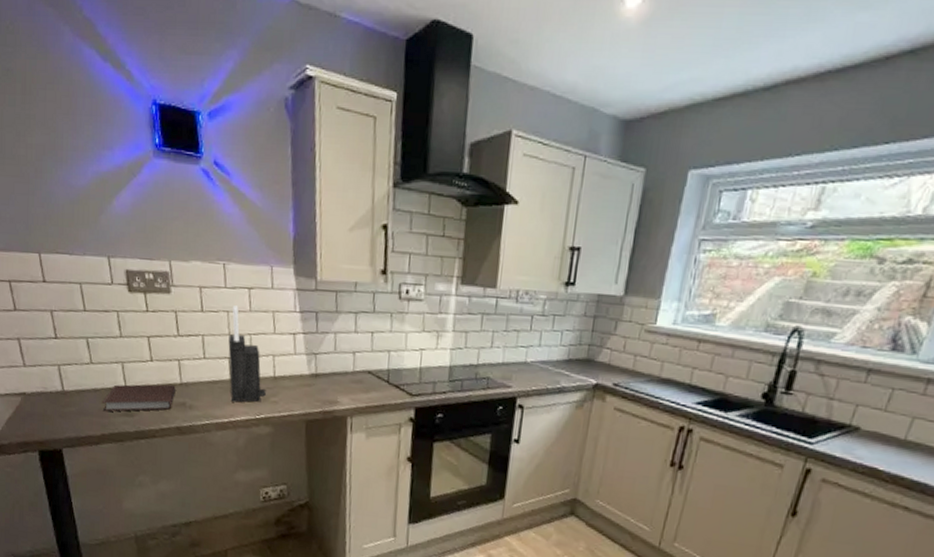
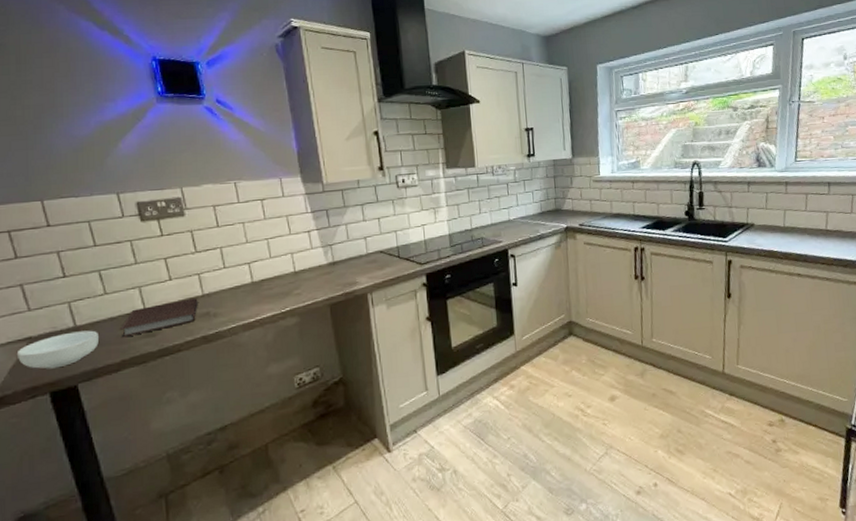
cereal bowl: none [12,395,83,429] -> present [16,330,99,369]
knife block: present [228,305,266,402] -> none [246,216,289,302]

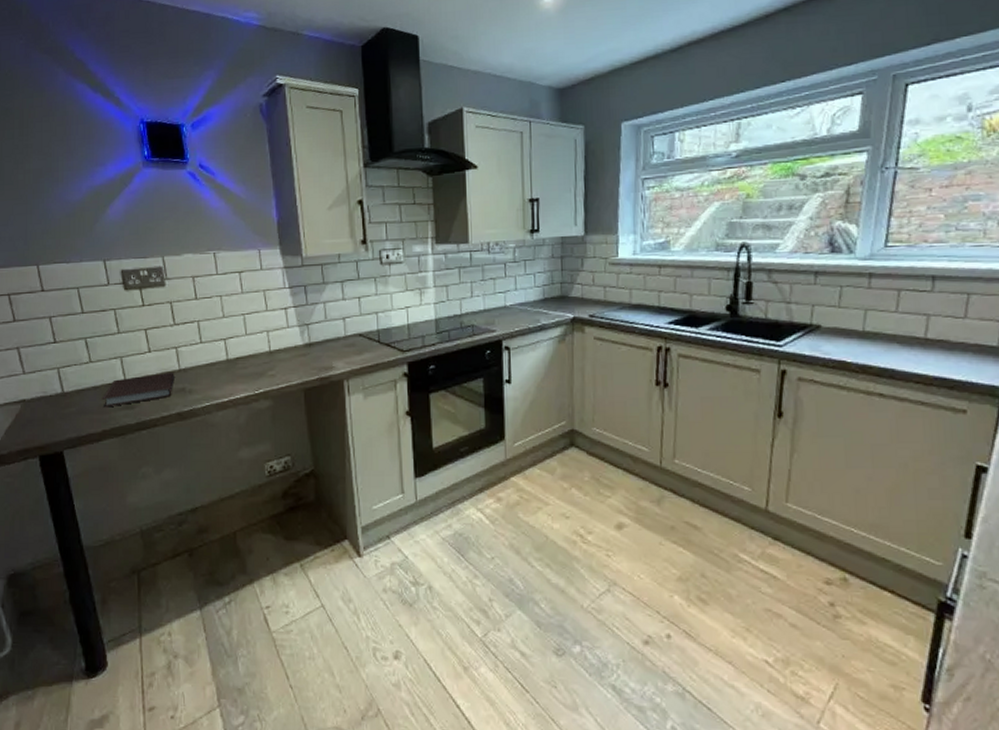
cereal bowl: present [16,330,99,369] -> none [12,398,83,433]

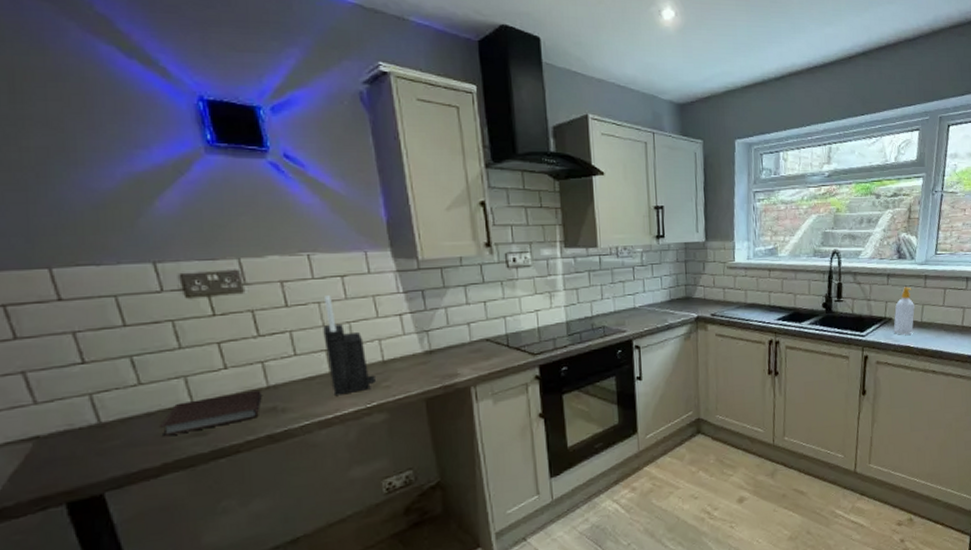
knife block: none [223,290,263,381] -> present [323,295,376,395]
soap bottle: none [822,287,854,347] -> present [893,287,915,335]

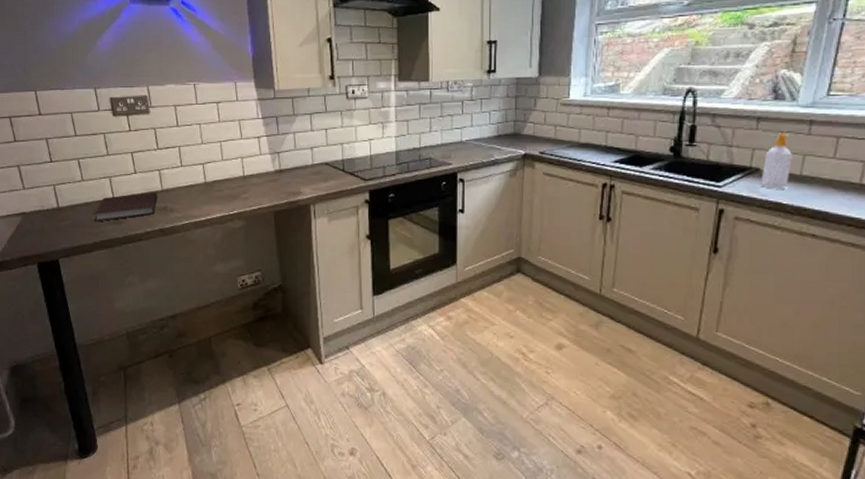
knife block: present [323,295,376,395] -> none [202,118,237,202]

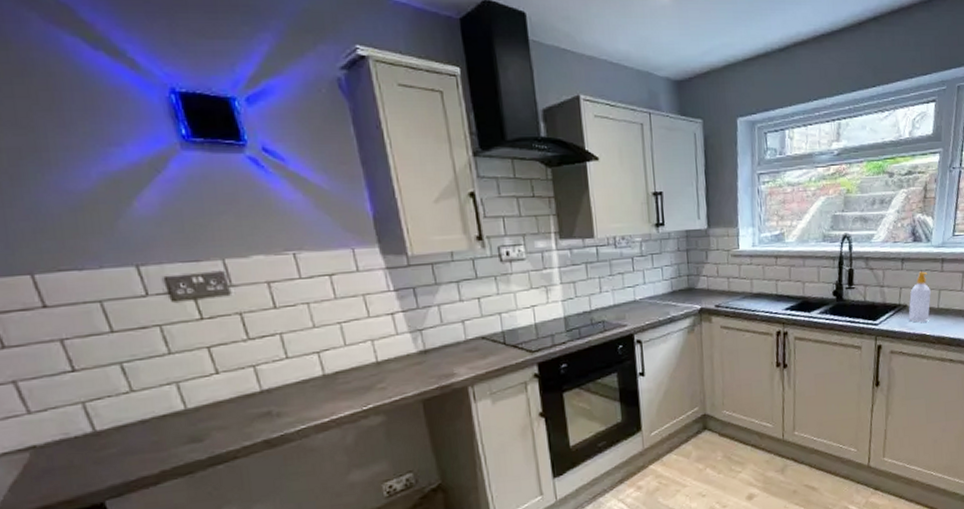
notebook: present [92,192,158,222] -> none [154,395,256,444]

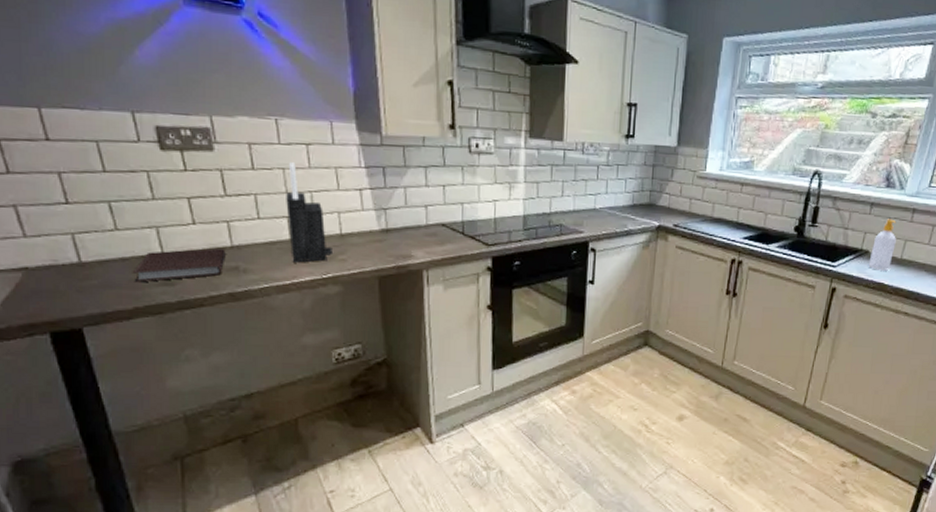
notebook: none [154,395,256,444] -> present [132,248,226,283]
knife block: none [313,295,370,399] -> present [286,162,332,263]

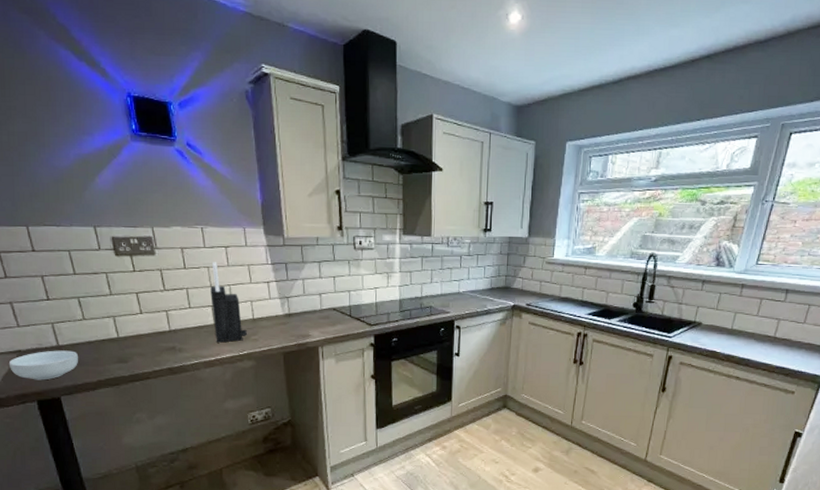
cereal bowl: none [10,268,107,307] -> present [8,350,78,380]
notebook: present [132,248,226,283] -> none [96,332,165,361]
soap bottle: present [868,219,896,271] -> none [701,294,727,340]

